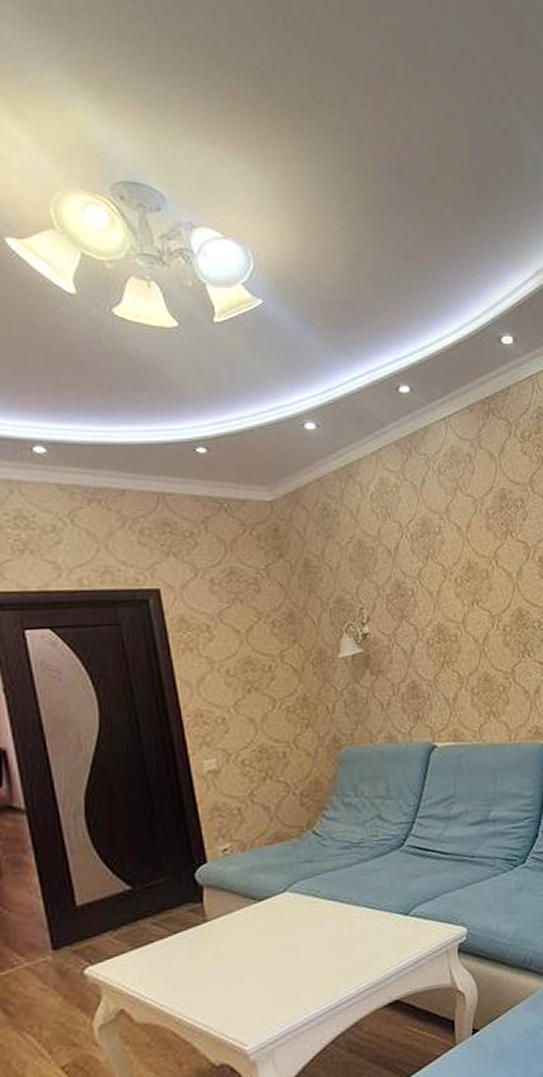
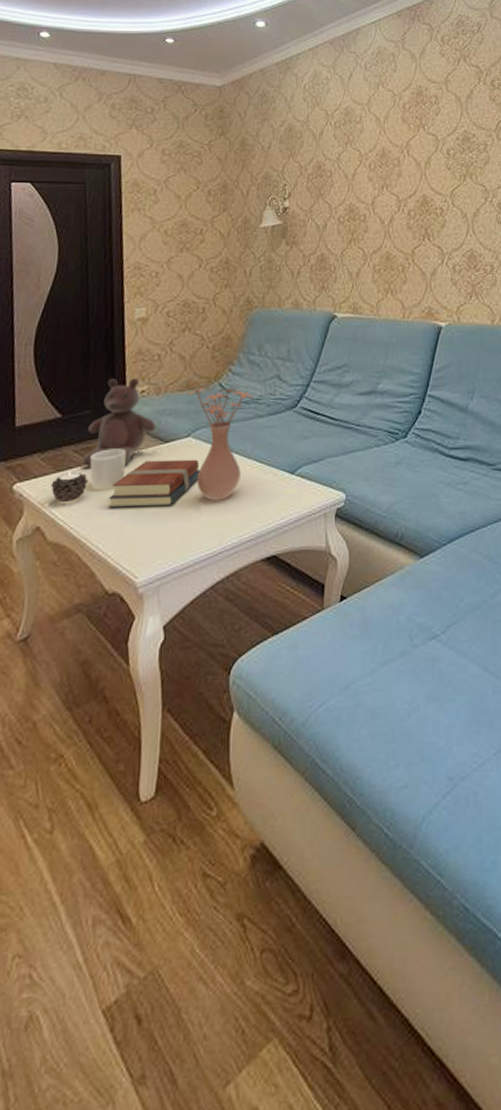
candle: none [130,946,175,983] -> present [51,472,89,505]
teddy bear: none [164,837,247,940] -> present [82,378,157,468]
mug: none [173,913,217,962] -> present [89,448,126,490]
books: none [202,914,303,979] -> present [108,459,200,508]
vase: none [276,834,355,955] -> present [186,386,254,501]

